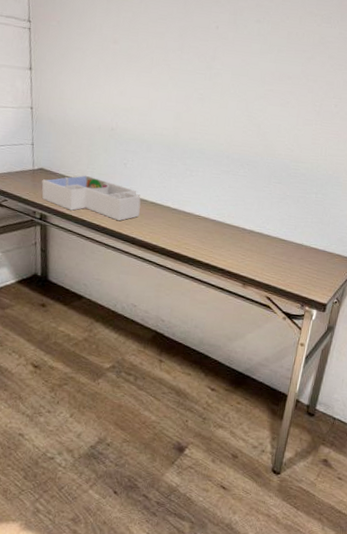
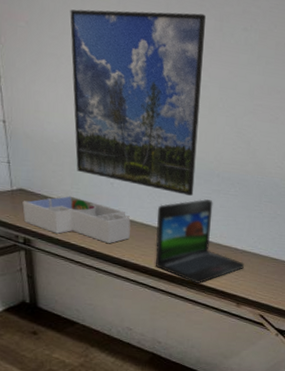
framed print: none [93,8,221,176] -> present [70,9,206,196]
laptop: none [162,179,252,263] -> present [155,199,245,284]

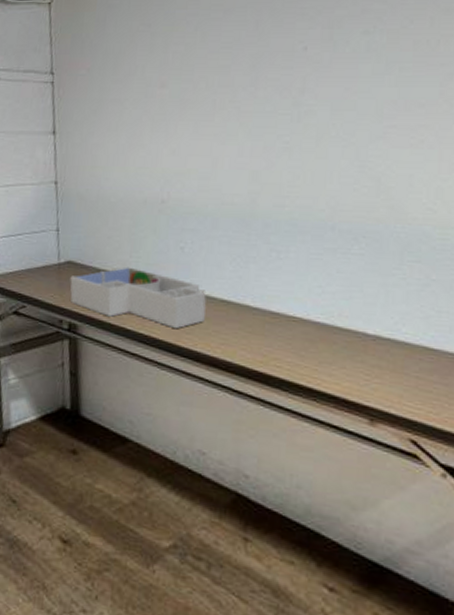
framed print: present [70,9,206,196] -> none [137,24,309,258]
laptop: present [155,199,245,284] -> none [240,262,381,388]

